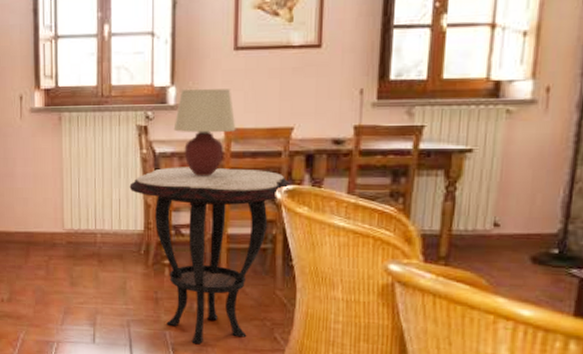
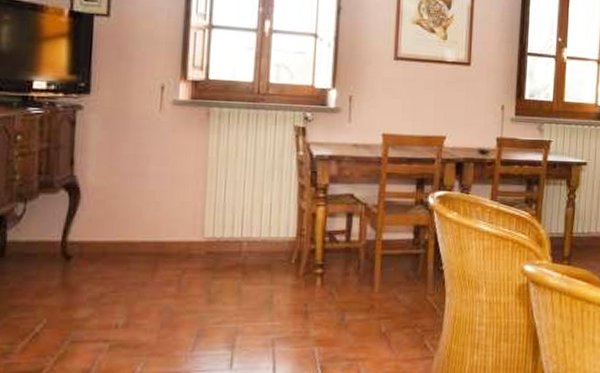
side table: present [129,167,291,345] -> none [282,170,443,360]
table lamp: present [173,88,236,176] -> none [332,92,394,181]

